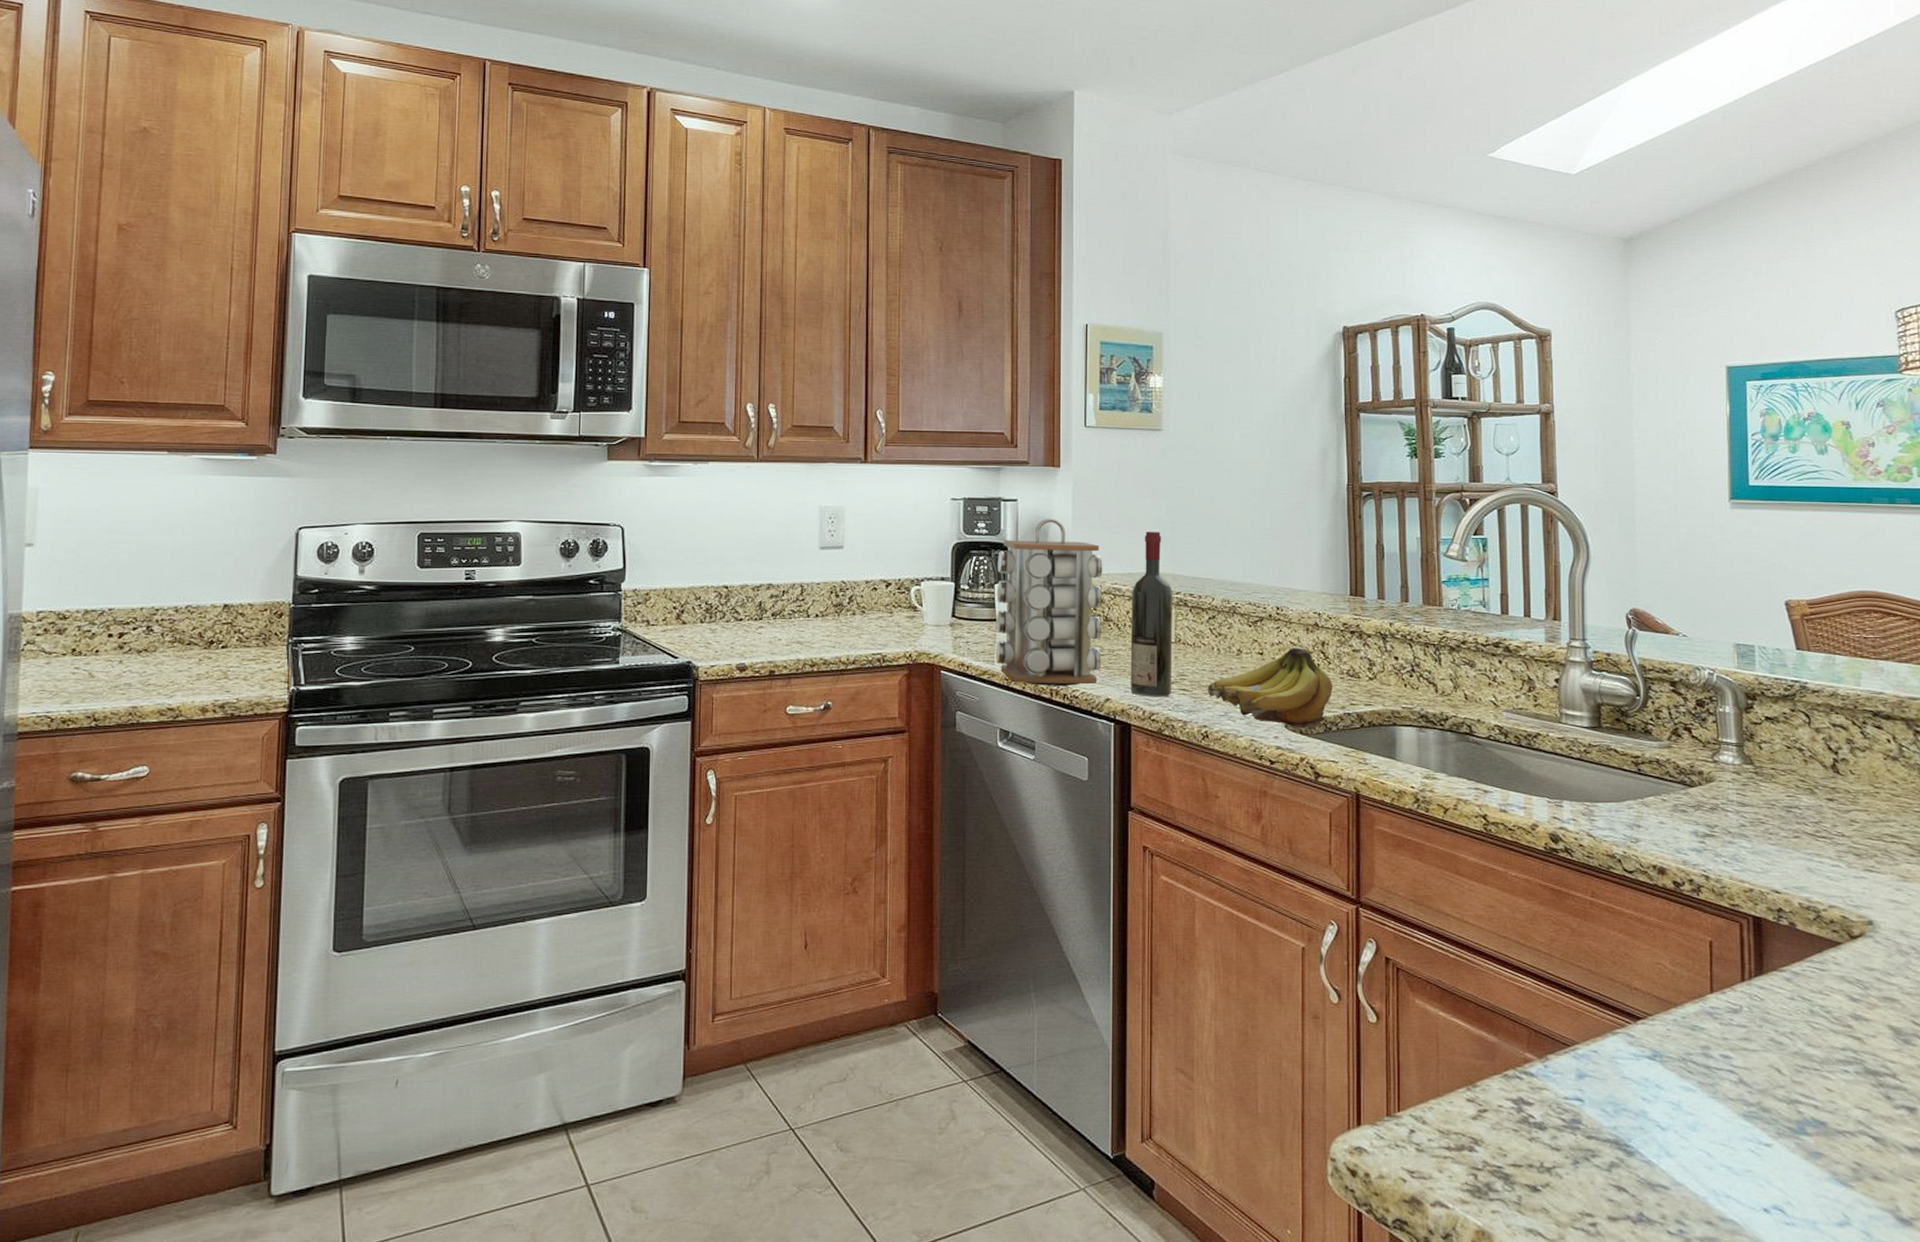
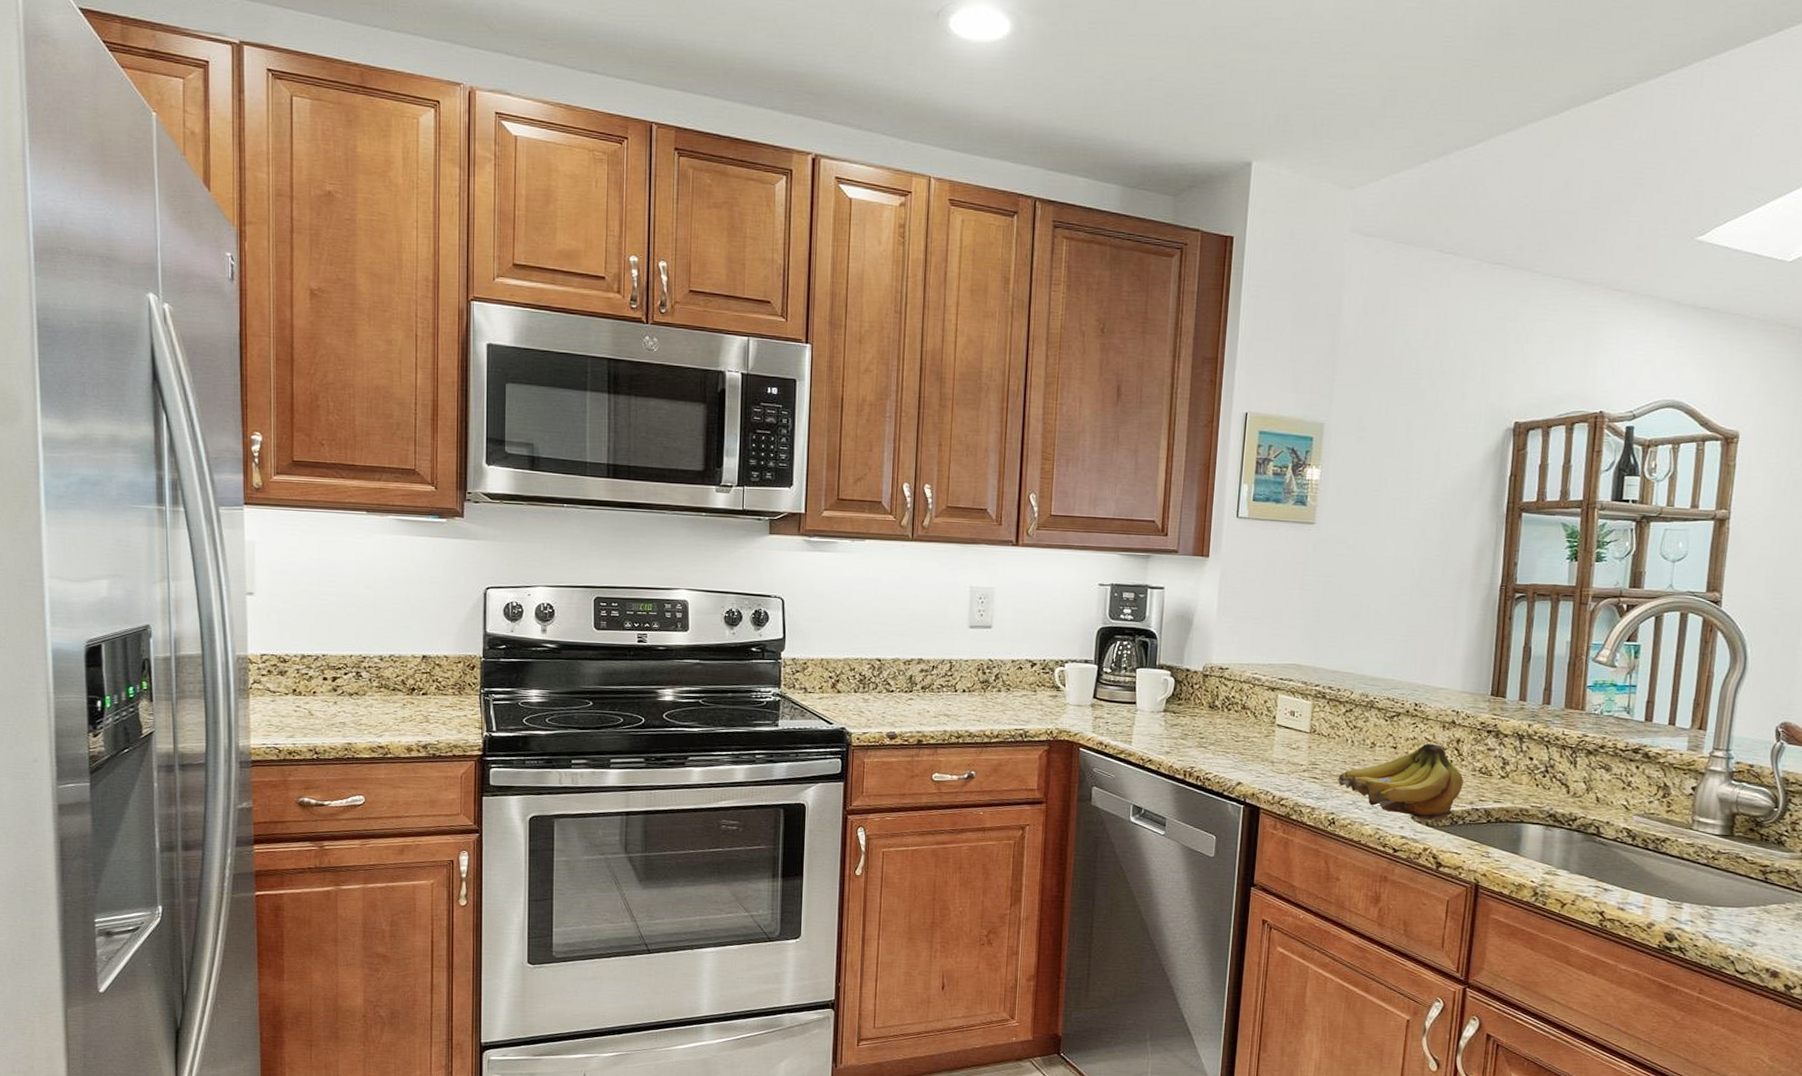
spice rack: present [996,518,1103,686] -> none [1133,607,1245,769]
wine bottle: present [1130,531,1173,697] -> none [1262,624,1312,784]

